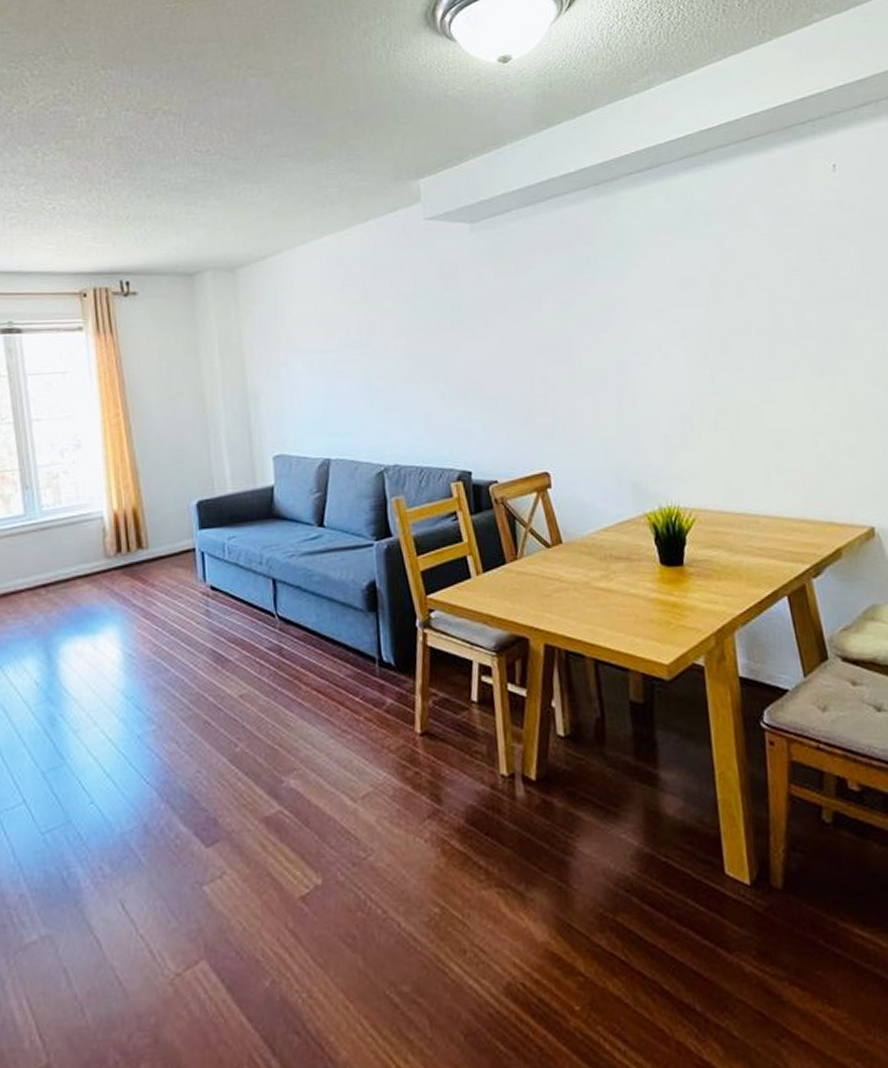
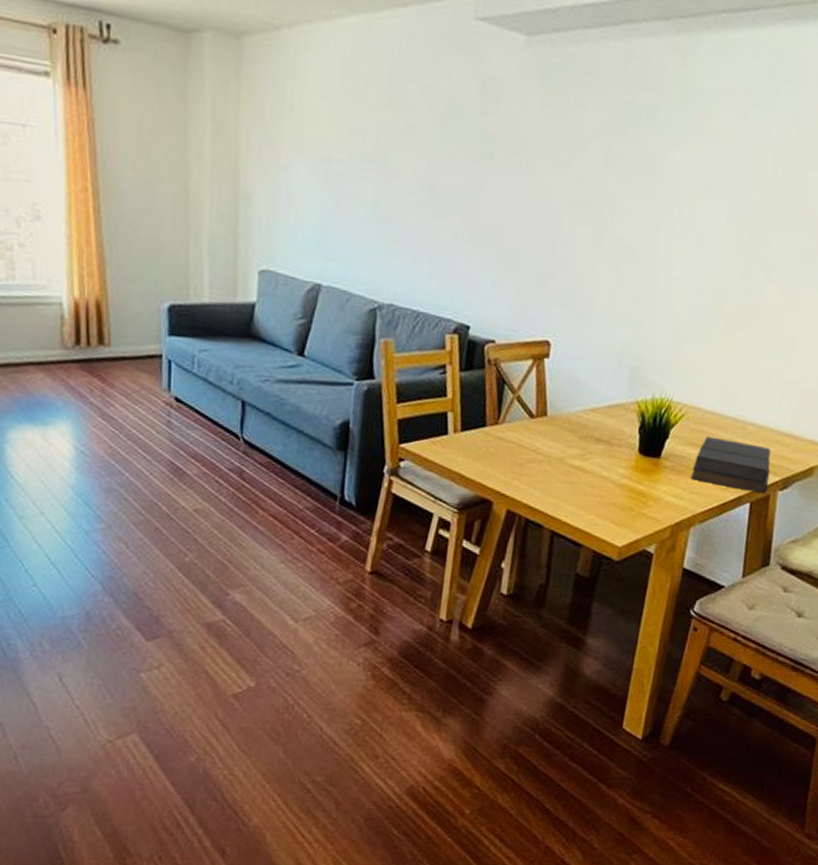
book: none [718,535,801,585] -> present [690,436,771,495]

